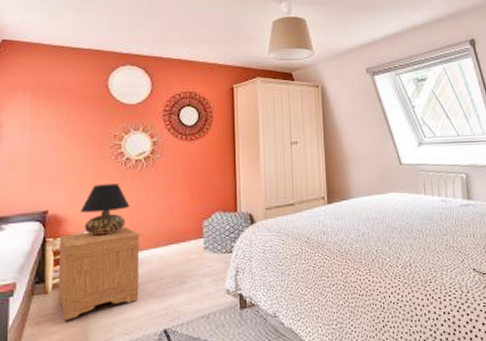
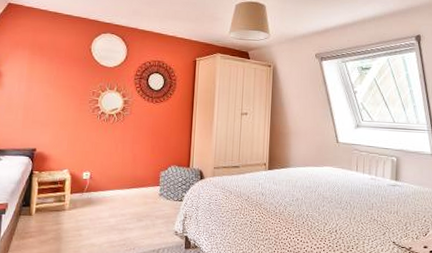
nightstand: present [57,226,140,320] -> none [39,169,108,238]
table lamp: present [81,183,130,236] -> none [62,132,102,174]

